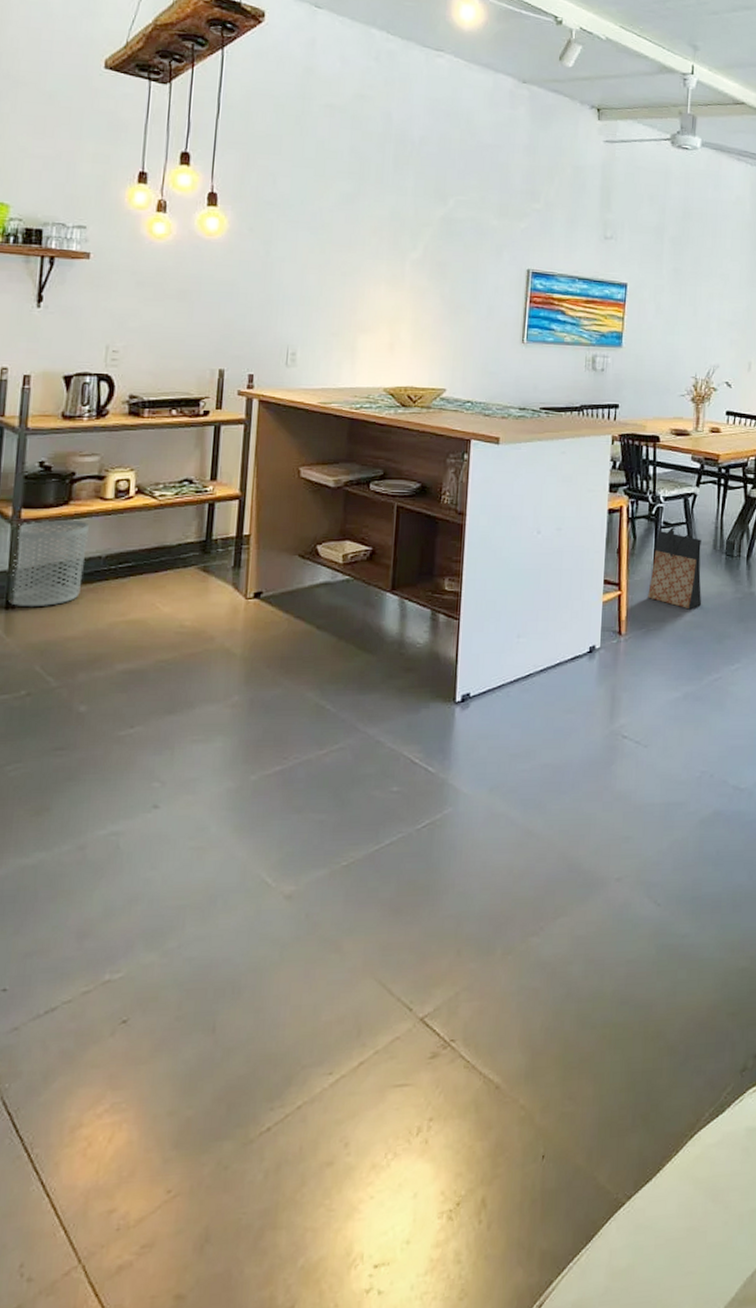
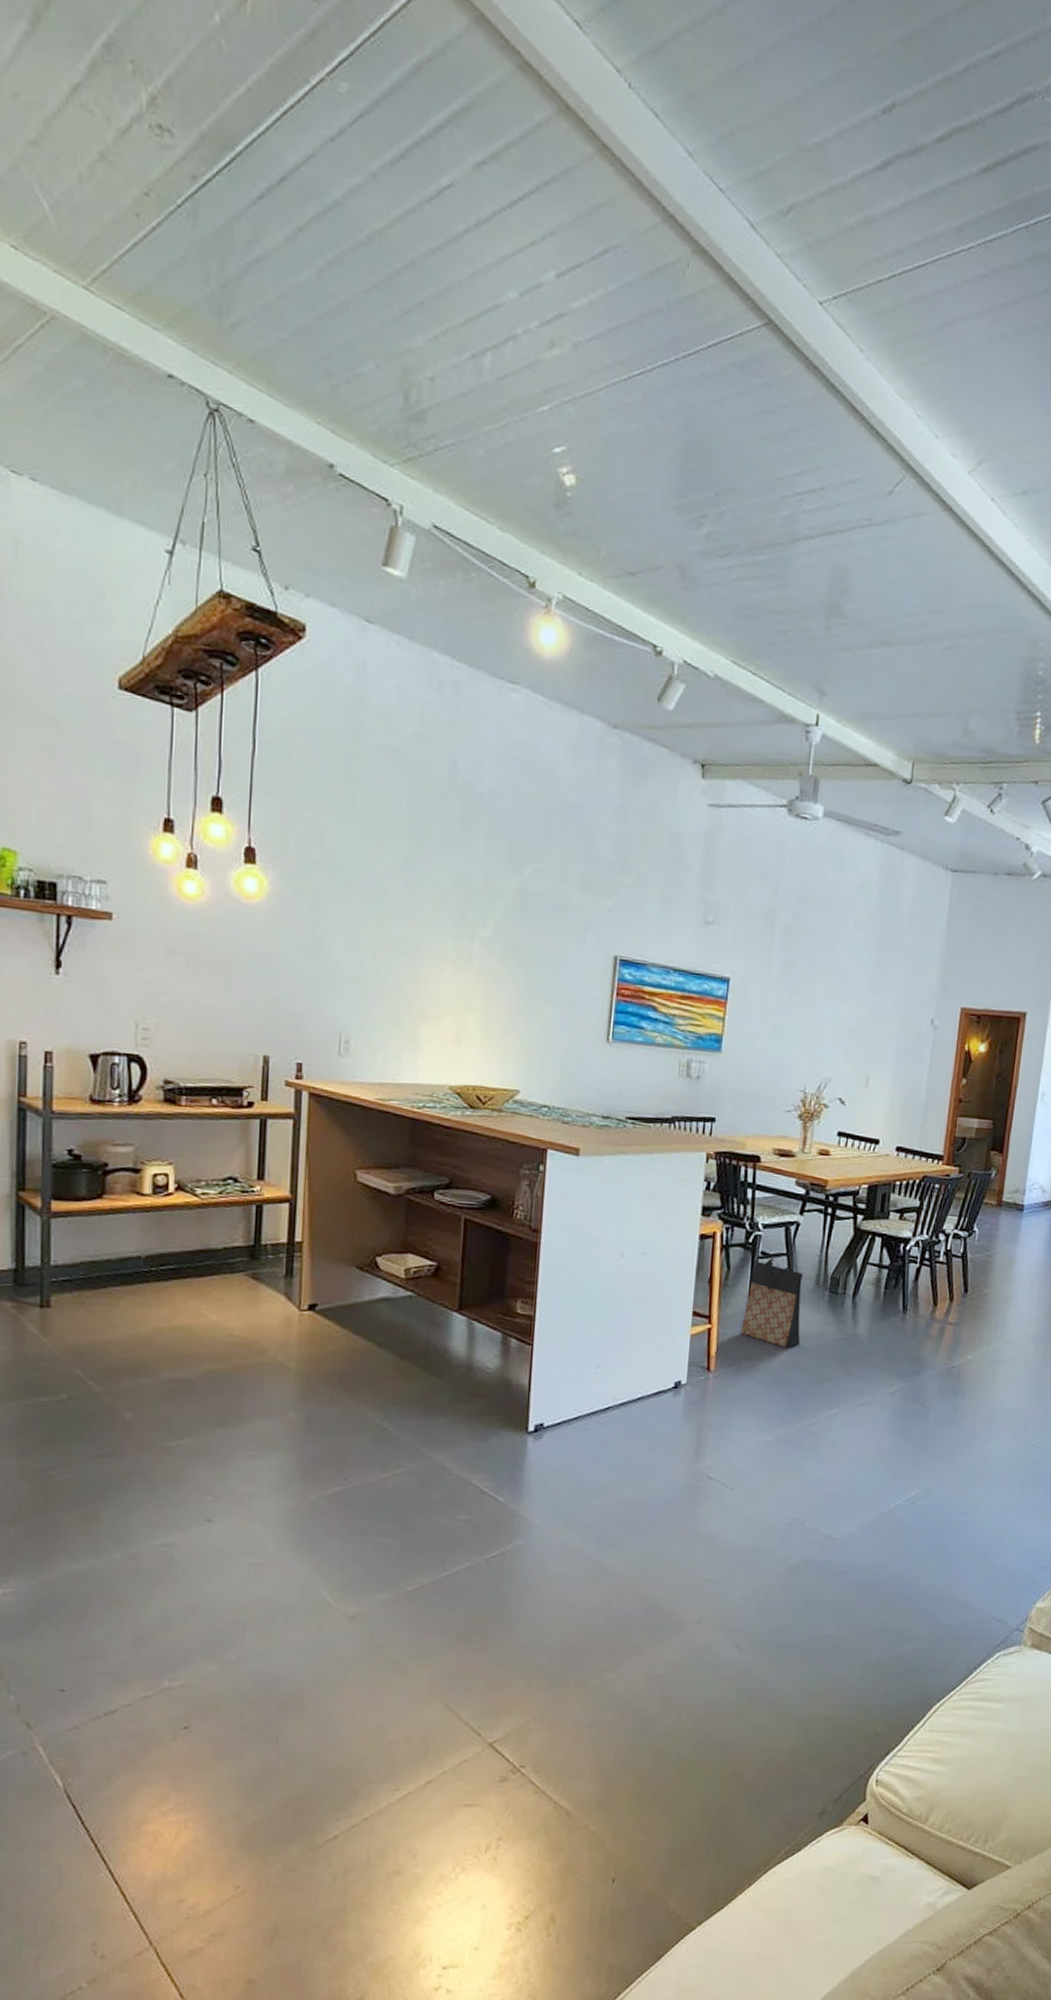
waste bin: present [8,520,89,608] -> none [43,1214,125,1307]

